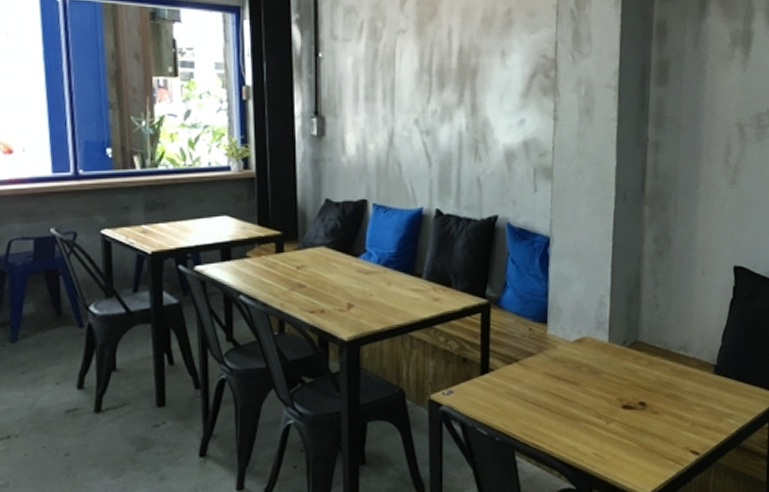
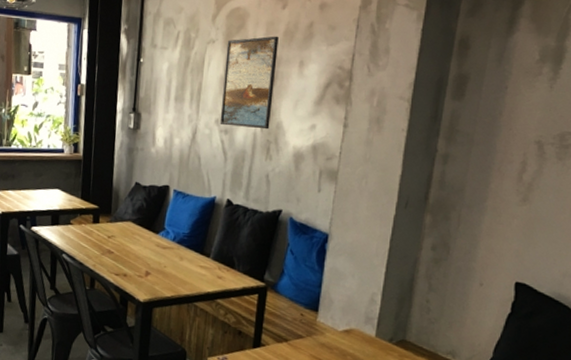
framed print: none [419,24,477,128] -> present [219,36,279,130]

